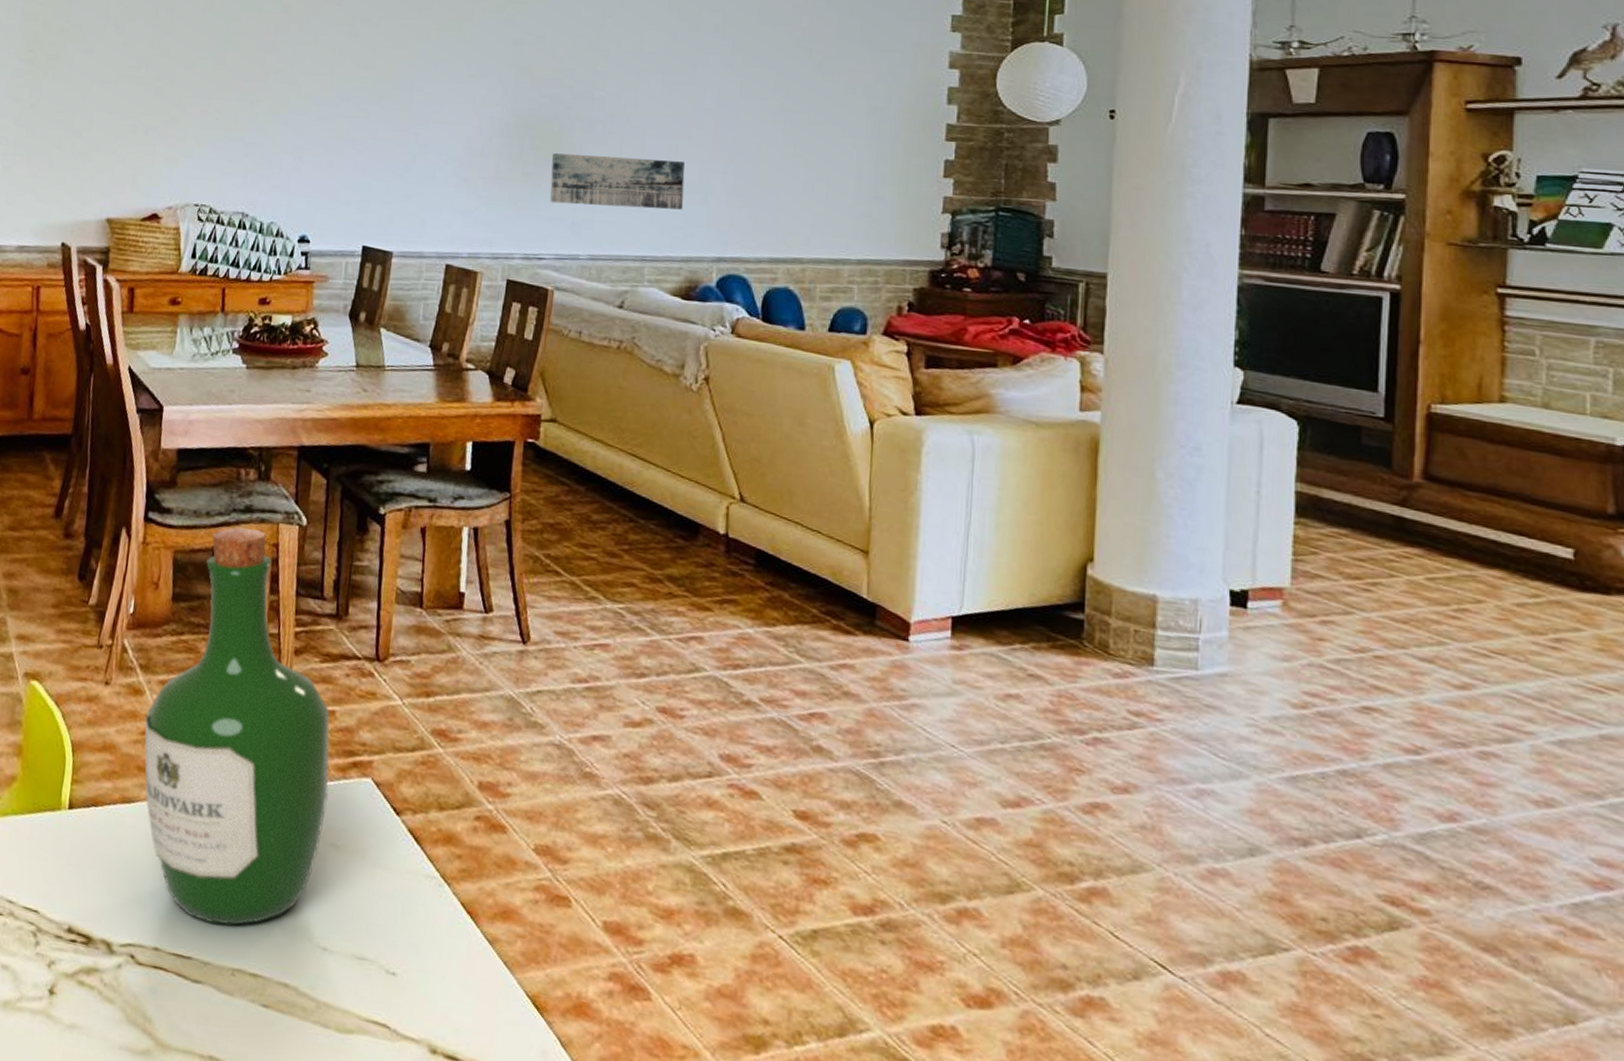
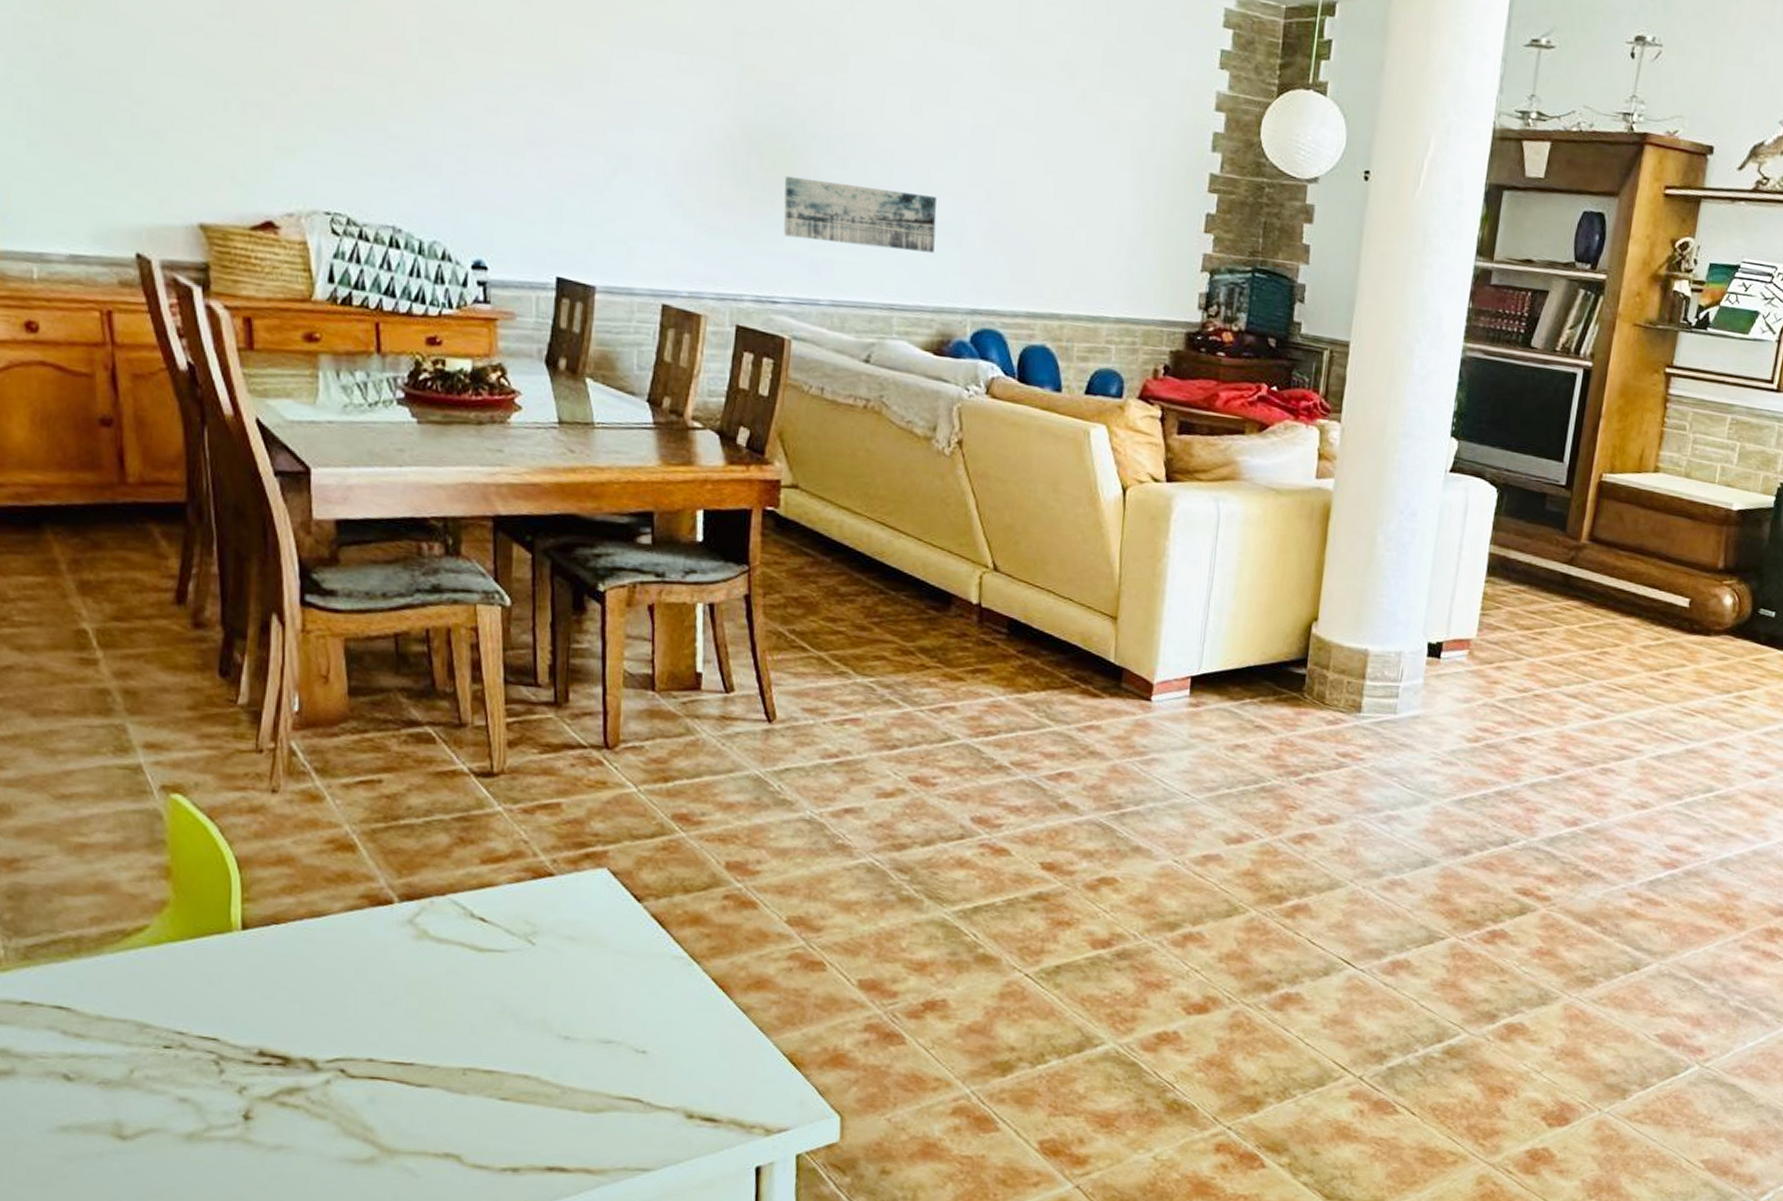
wine bottle: present [143,526,330,925] -> none [327,608,560,1029]

